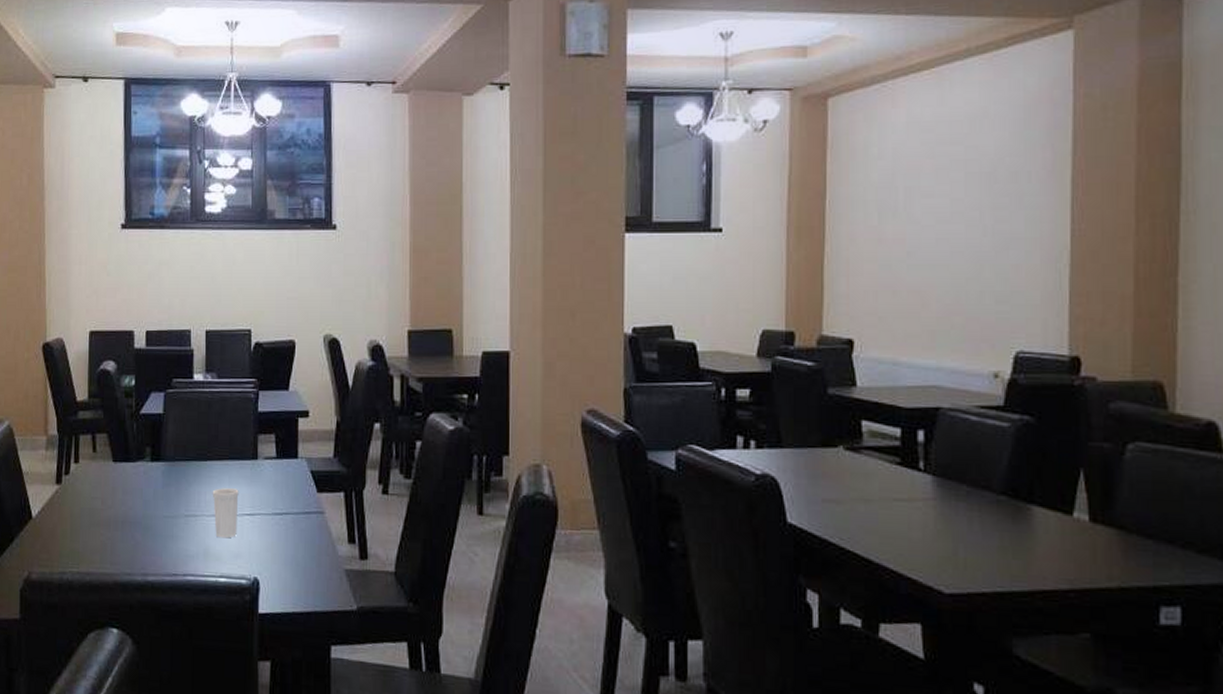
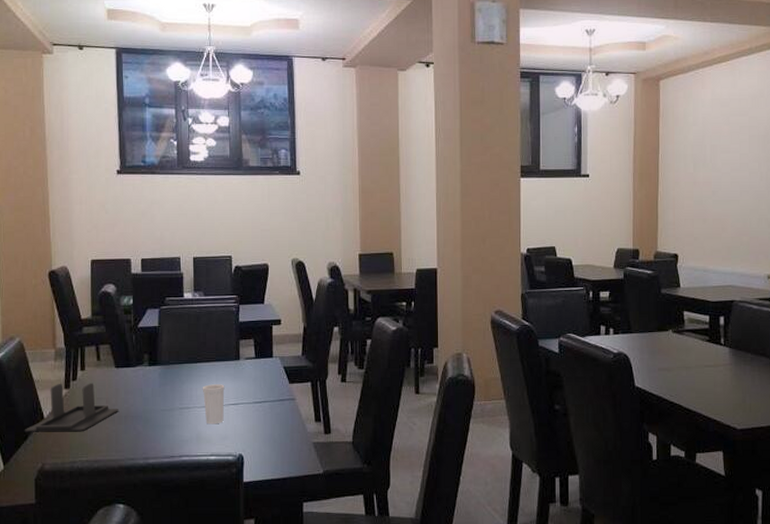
napkin holder: none [10,477,115,536] -> present [24,383,119,432]

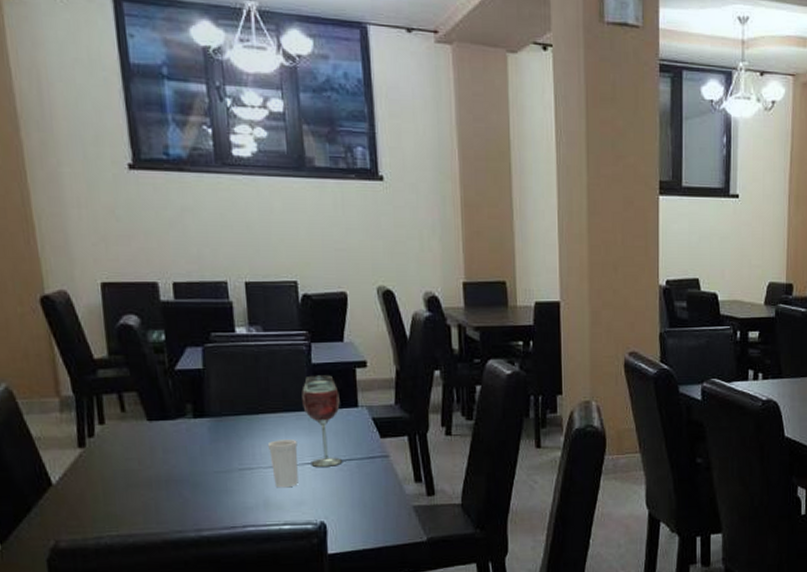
napkin holder: present [24,383,119,432] -> none [25,439,156,503]
wineglass: none [230,331,259,407] -> present [302,375,342,467]

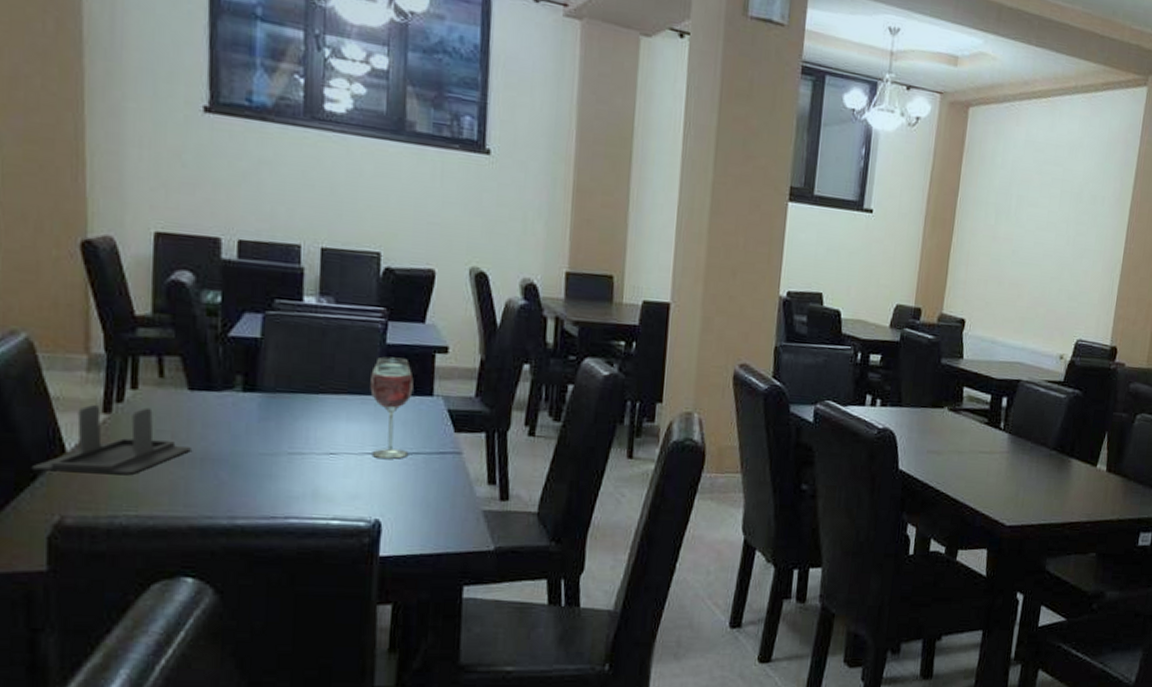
napkin holder: none [25,439,156,503] -> present [31,404,191,474]
cup: present [267,440,299,488] -> none [324,424,359,479]

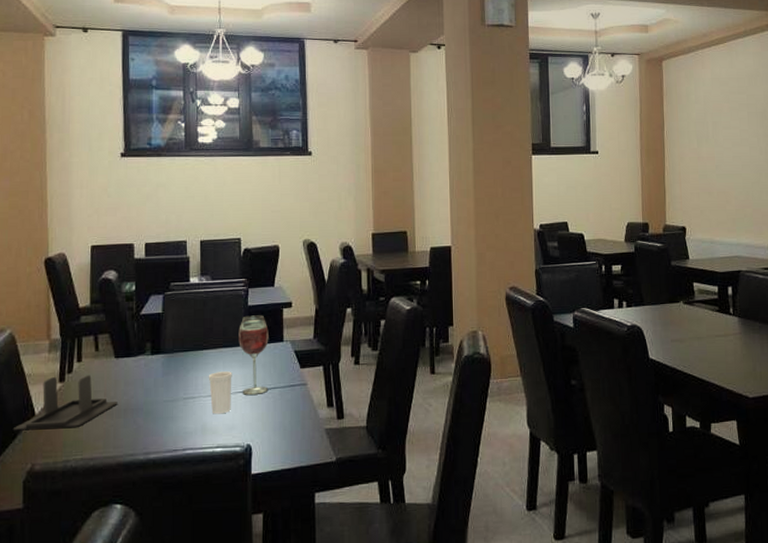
cup: none [324,424,359,479] -> present [208,371,232,415]

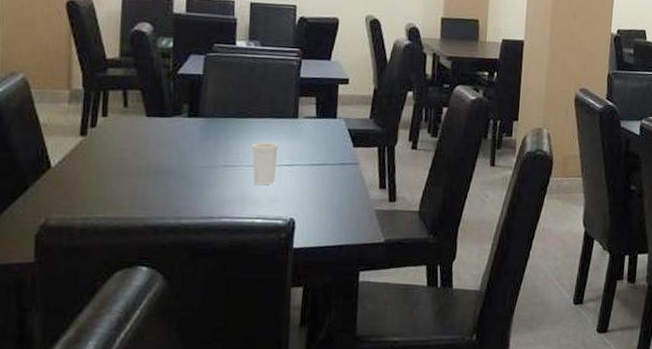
napkin holder: present [12,375,118,431] -> none [24,129,148,184]
wineglass: present [238,315,269,395] -> none [287,87,322,169]

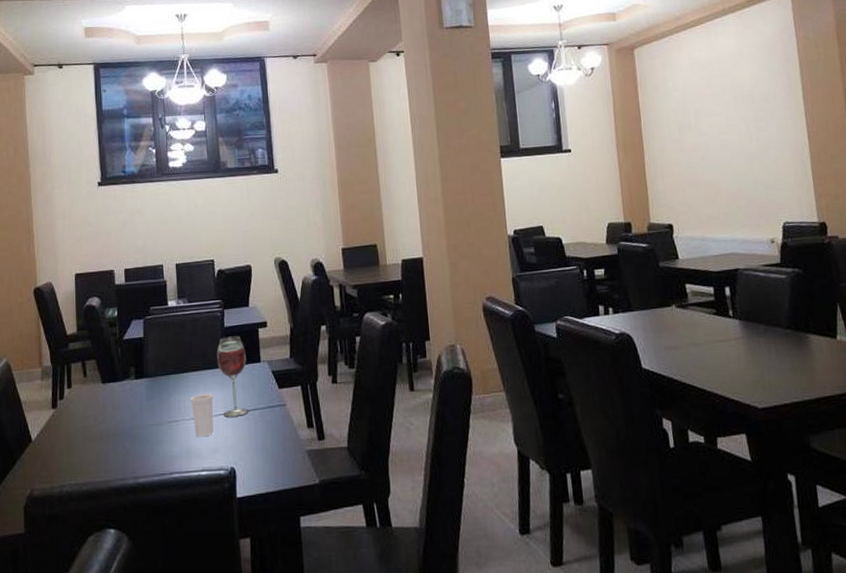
wineglass: none [287,87,322,169] -> present [217,336,248,417]

